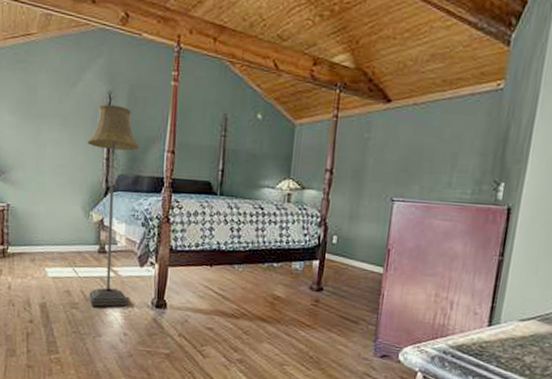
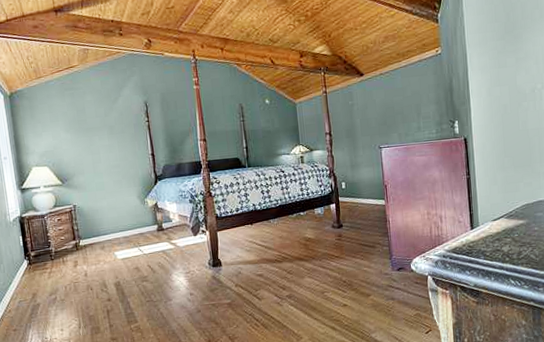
floor lamp: present [87,104,139,307] -> none [133,111,189,276]

